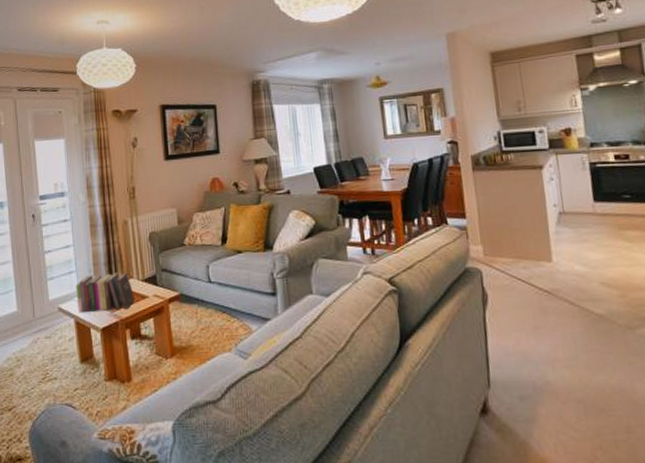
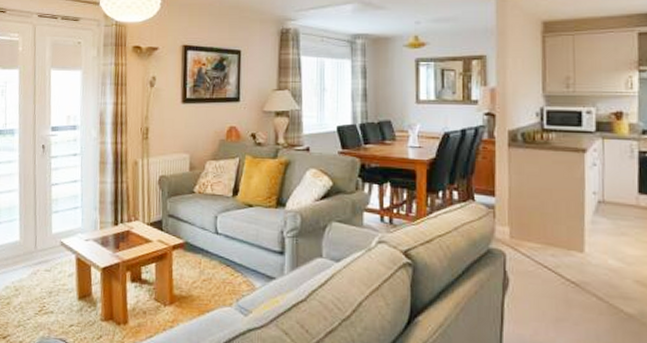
books: present [76,272,136,313] -> none [79,212,139,251]

